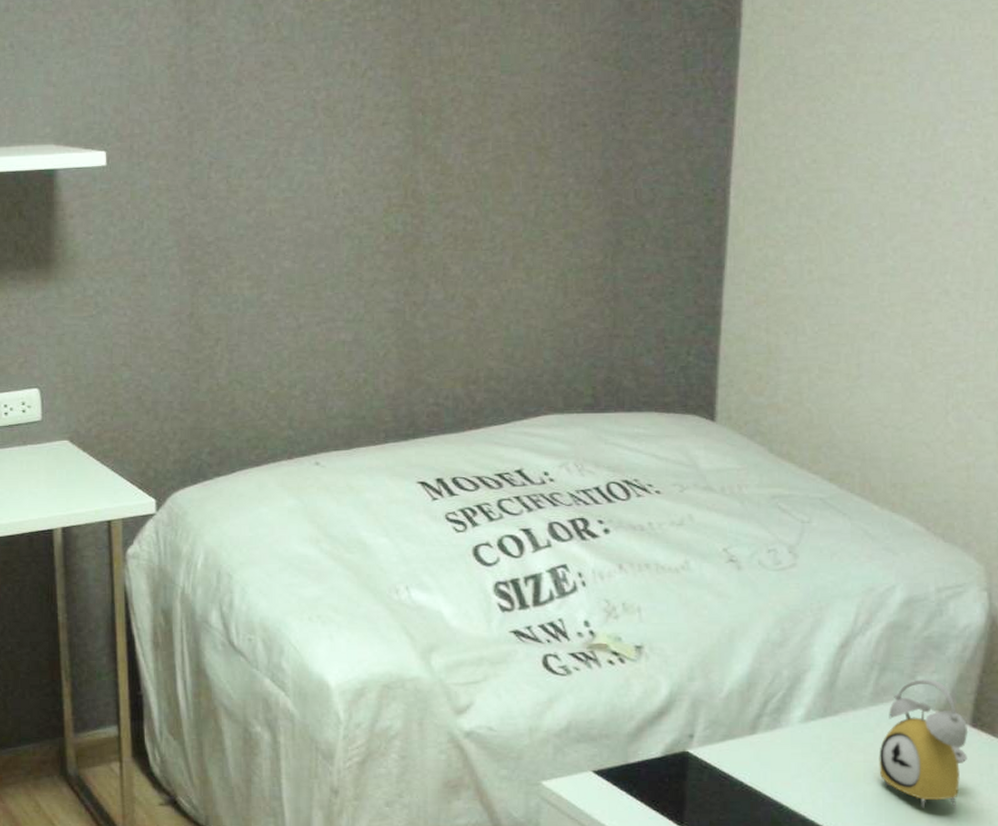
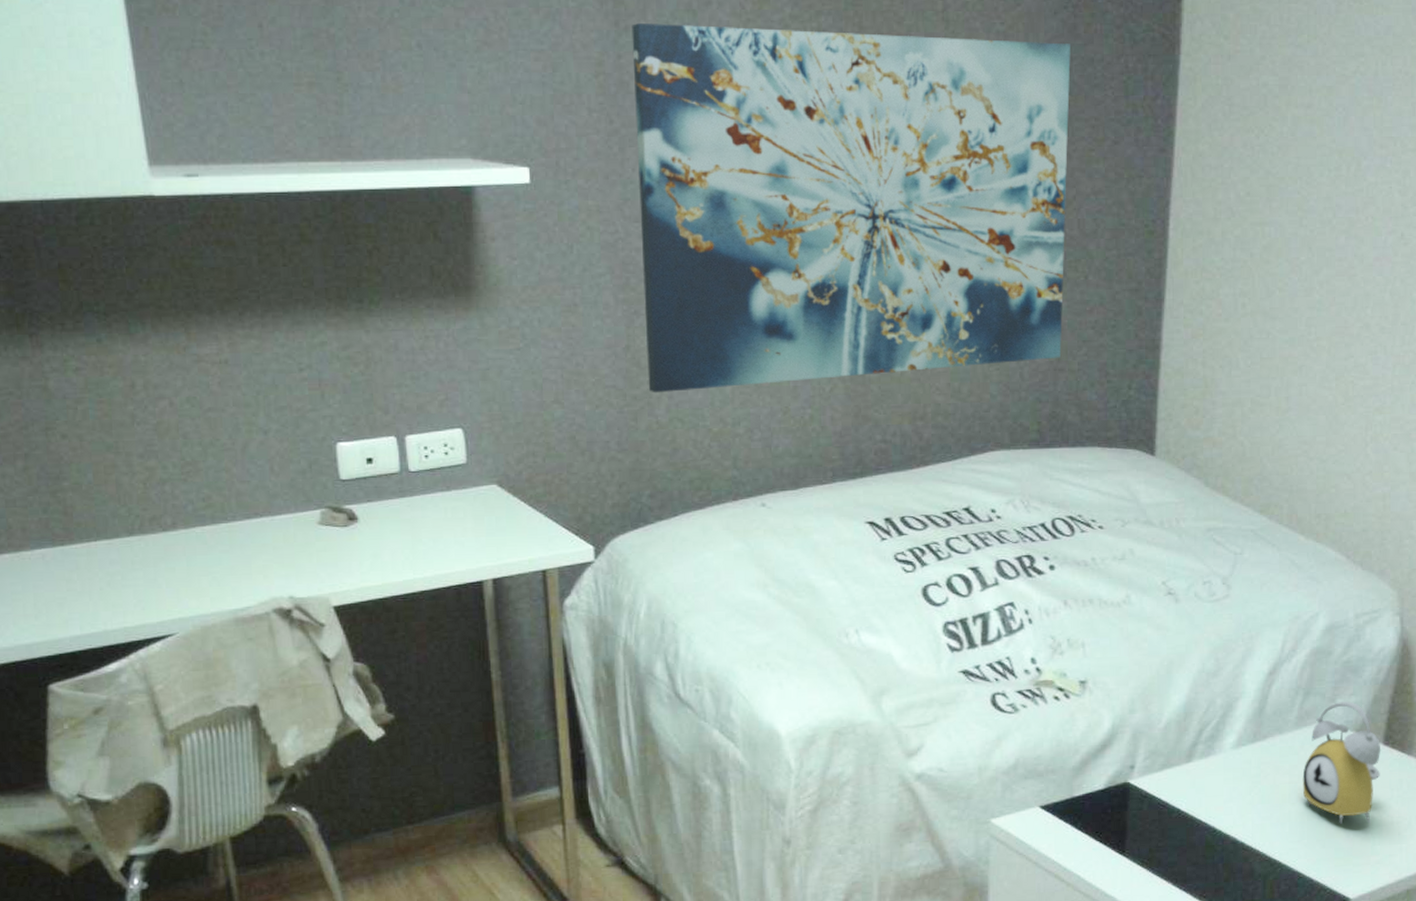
wall art: none [202,18,627,357] -> present [631,23,1071,393]

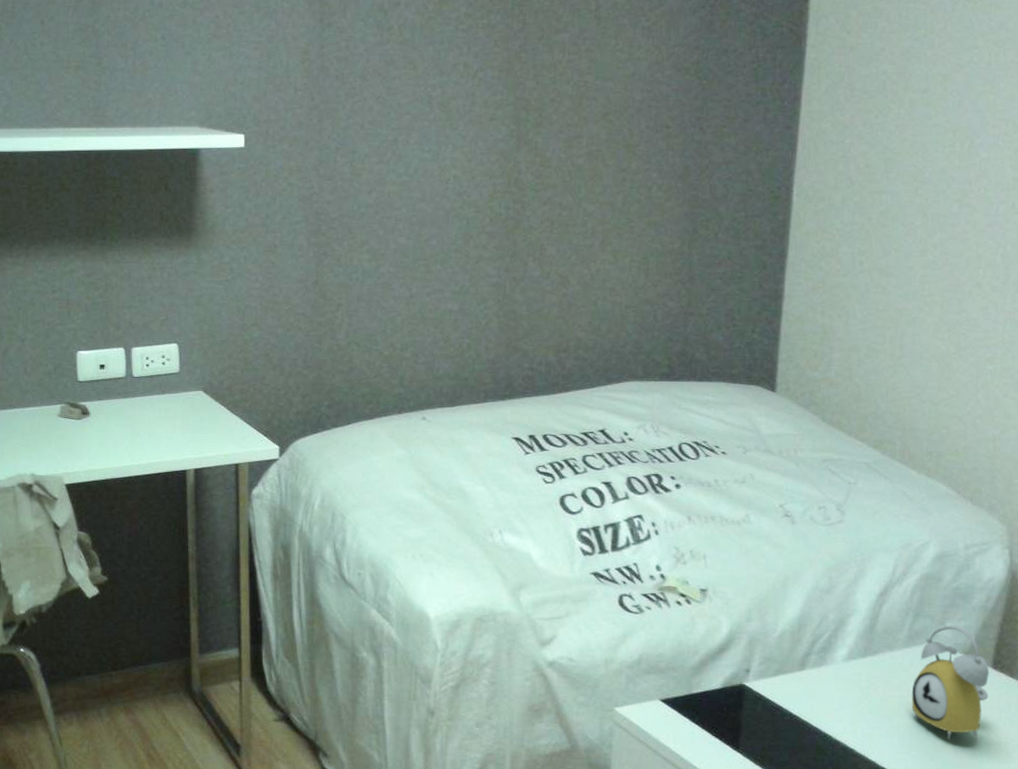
wall art: present [631,23,1071,393] -> none [331,20,707,321]

